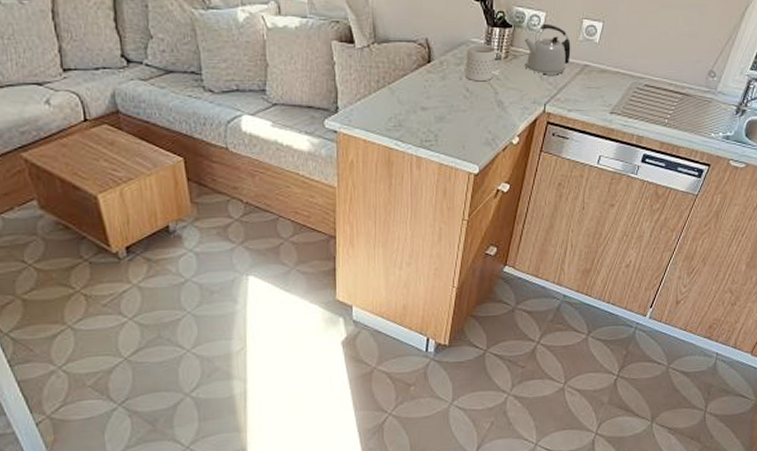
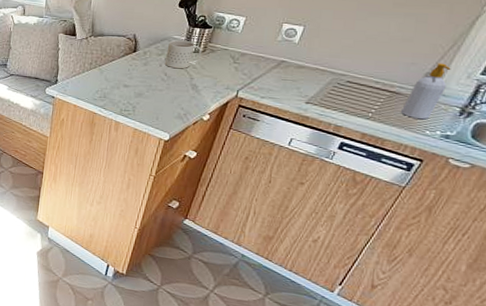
kettle: present [524,23,571,77] -> none [222,25,269,69]
soap bottle: none [691,59,728,122] -> present [401,63,451,120]

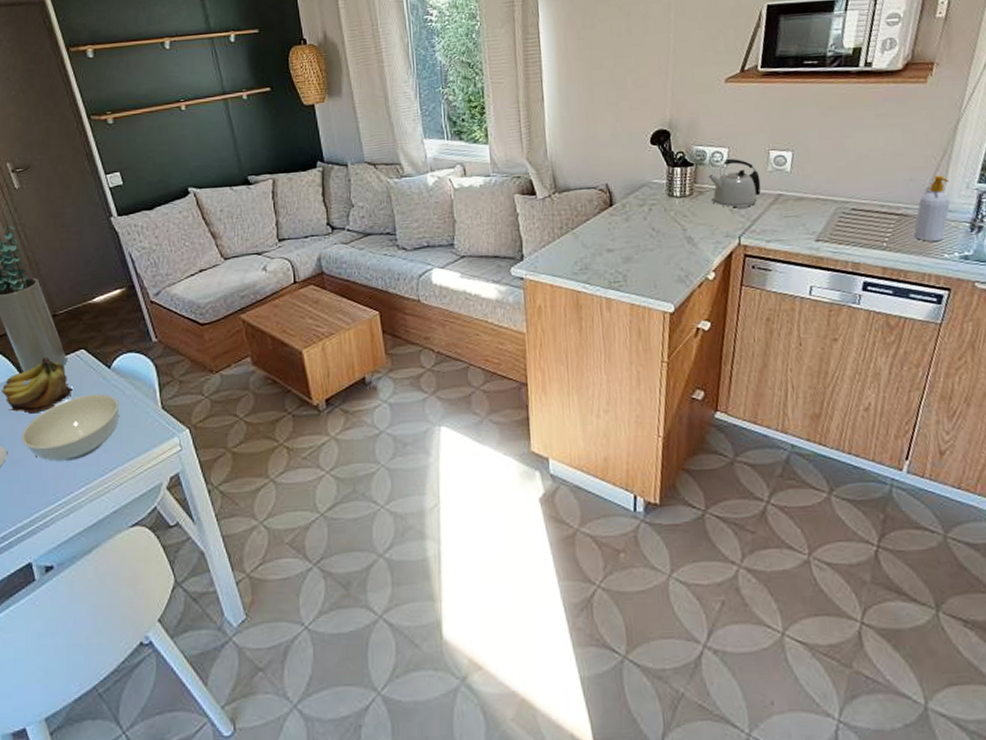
mug: present [164,39,202,69] -> none [648,183,689,221]
kettle: none [222,25,269,69] -> present [708,158,761,209]

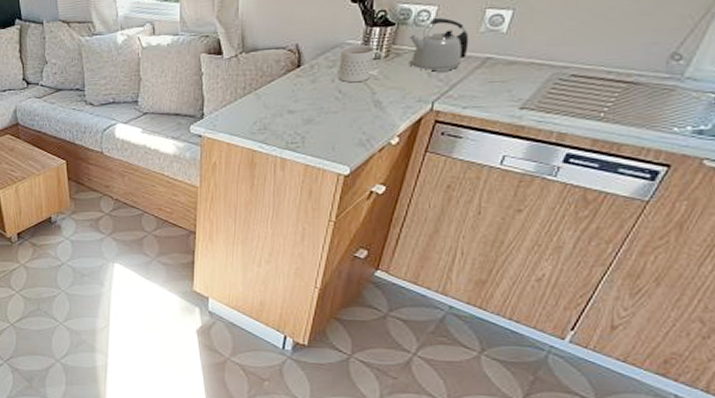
mug: none [648,183,689,221] -> present [337,44,384,83]
soap bottle: present [914,175,950,242] -> none [642,38,703,114]

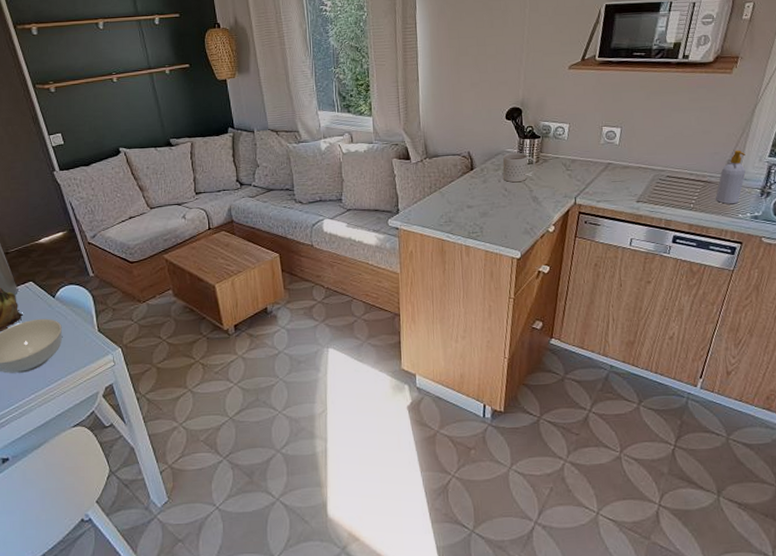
kettle: present [410,17,469,73] -> none [552,132,595,175]
soap bottle: none [642,38,703,114] -> present [715,150,746,205]

